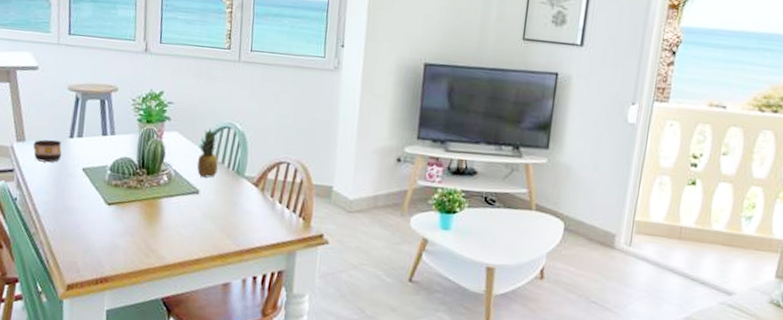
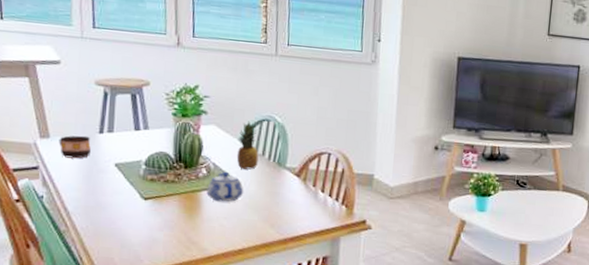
teapot: none [167,179,203,210] -> present [206,171,244,202]

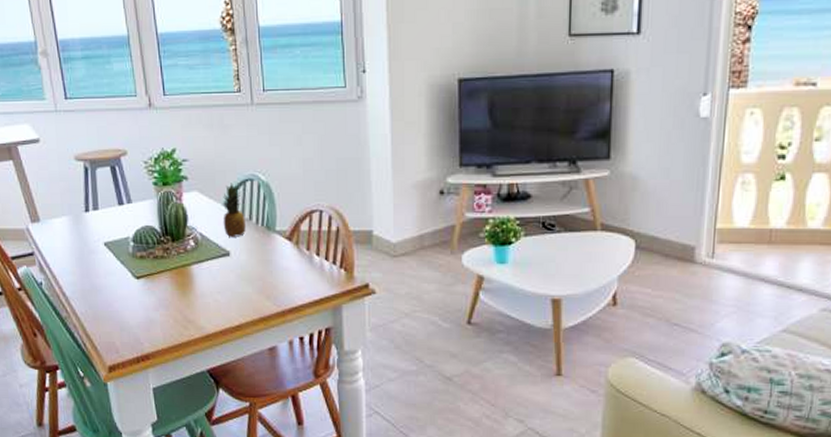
cup: present [59,135,92,159] -> none [48,216,81,241]
teapot: present [206,171,244,202] -> none [197,241,235,275]

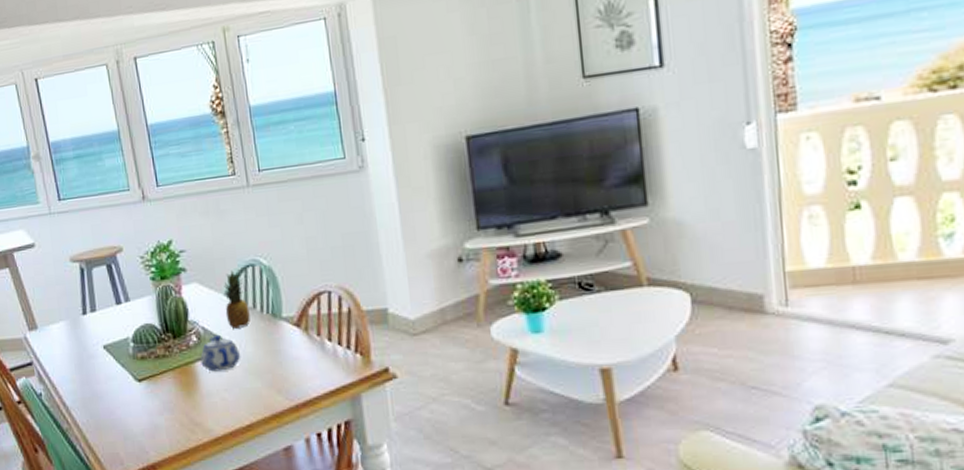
teapot: none [197,241,235,275] -> present [200,334,241,372]

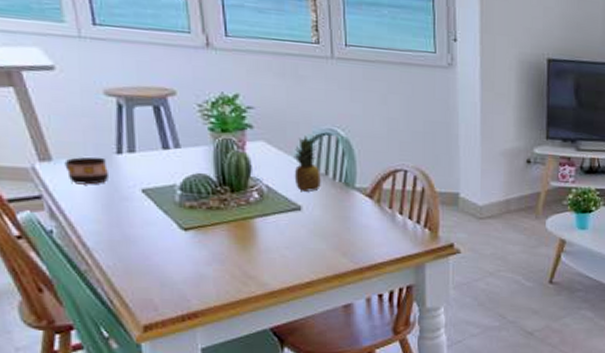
cup: none [46,320,79,348] -> present [64,156,110,185]
teapot: present [200,334,241,372] -> none [261,194,307,230]

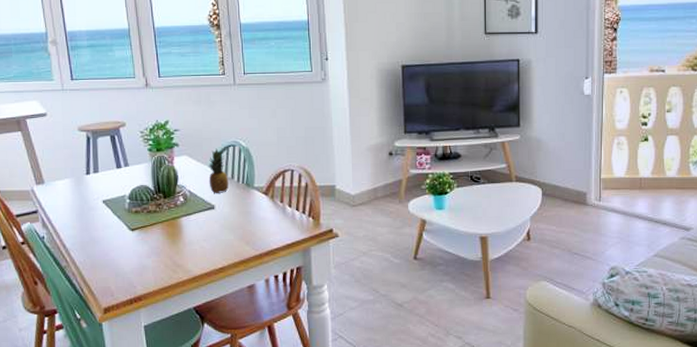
cup: present [64,156,110,185] -> none [52,178,82,200]

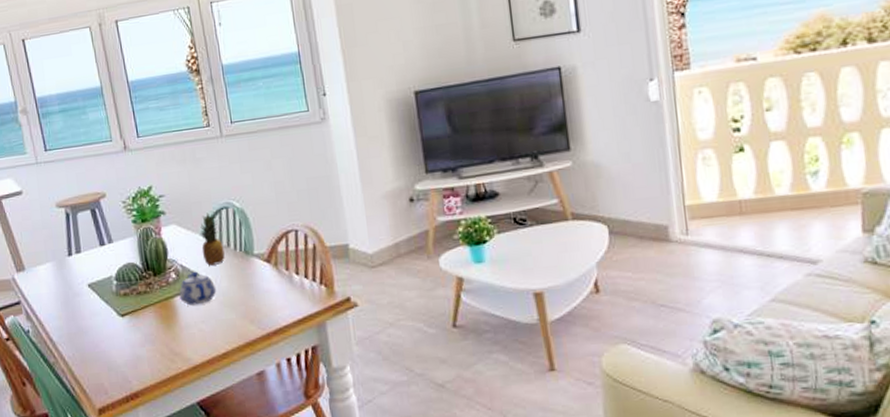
teapot: none [185,197,219,226] -> present [179,271,217,306]

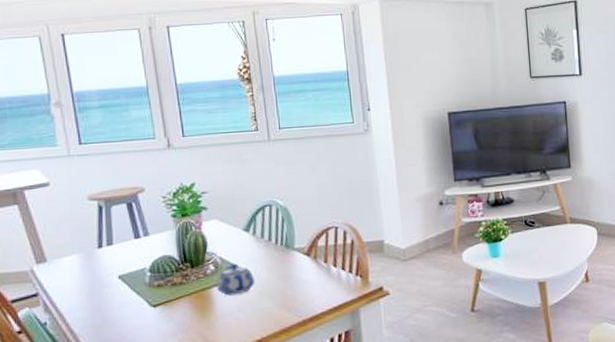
fruit: present [200,212,225,266] -> none [242,209,266,258]

